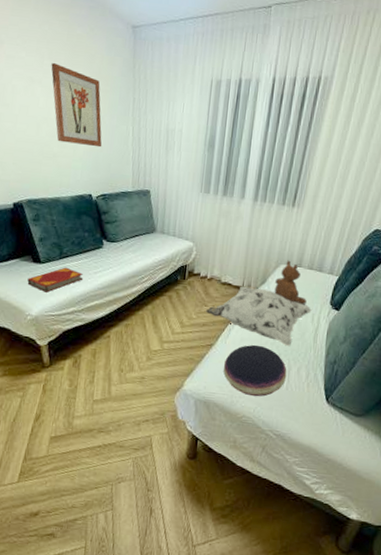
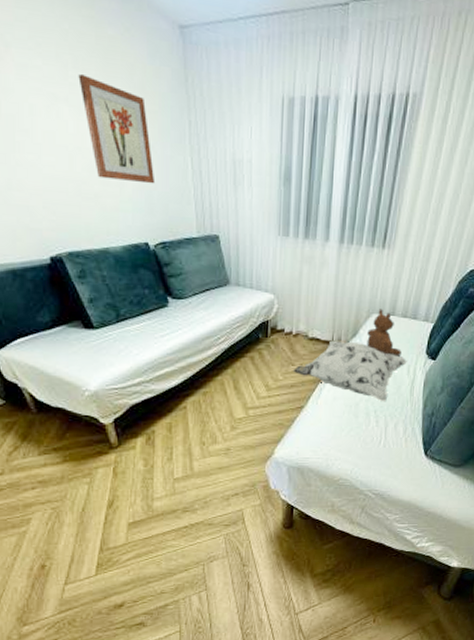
hardback book: present [27,267,84,293] -> none [80,331,149,363]
cushion: present [224,344,287,397] -> none [317,403,384,458]

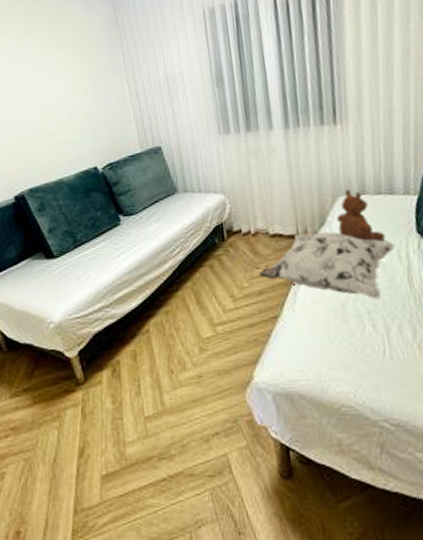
wall art: present [78,74,156,184] -> none [31,39,99,119]

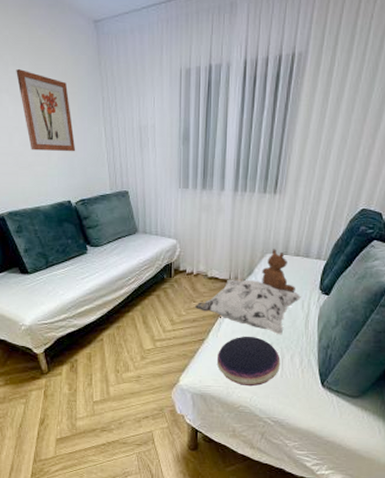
wall art: none [31,39,99,119] -> present [16,69,76,152]
cushion: none [298,305,387,376] -> present [217,336,280,387]

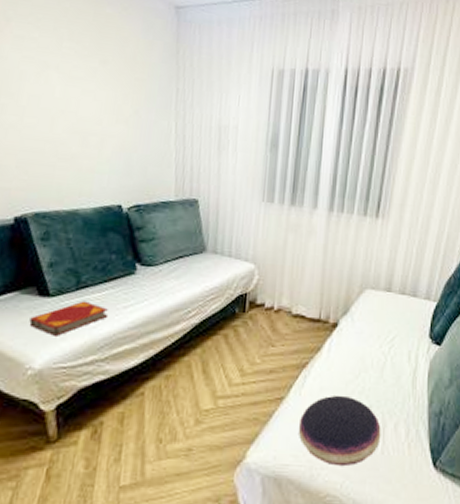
wall art: present [16,69,76,152] -> none [71,45,137,147]
hardback book: none [17,276,72,302] -> present [29,301,109,336]
decorative pillow: present [194,279,301,335] -> none [272,318,407,396]
teddy bear: present [262,249,295,293] -> none [359,283,400,340]

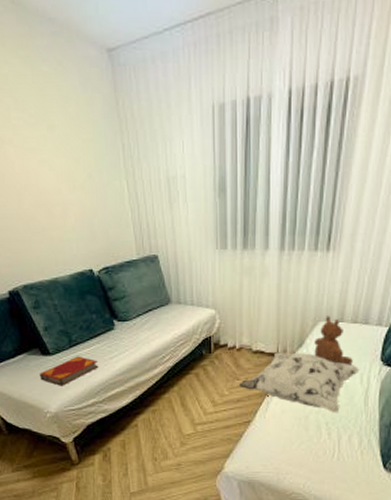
decorative pillow: none [272,318,407,396] -> present [238,352,360,414]
cushion: present [299,395,381,467] -> none [266,416,337,472]
teddy bear: none [359,283,400,340] -> present [314,315,353,365]

